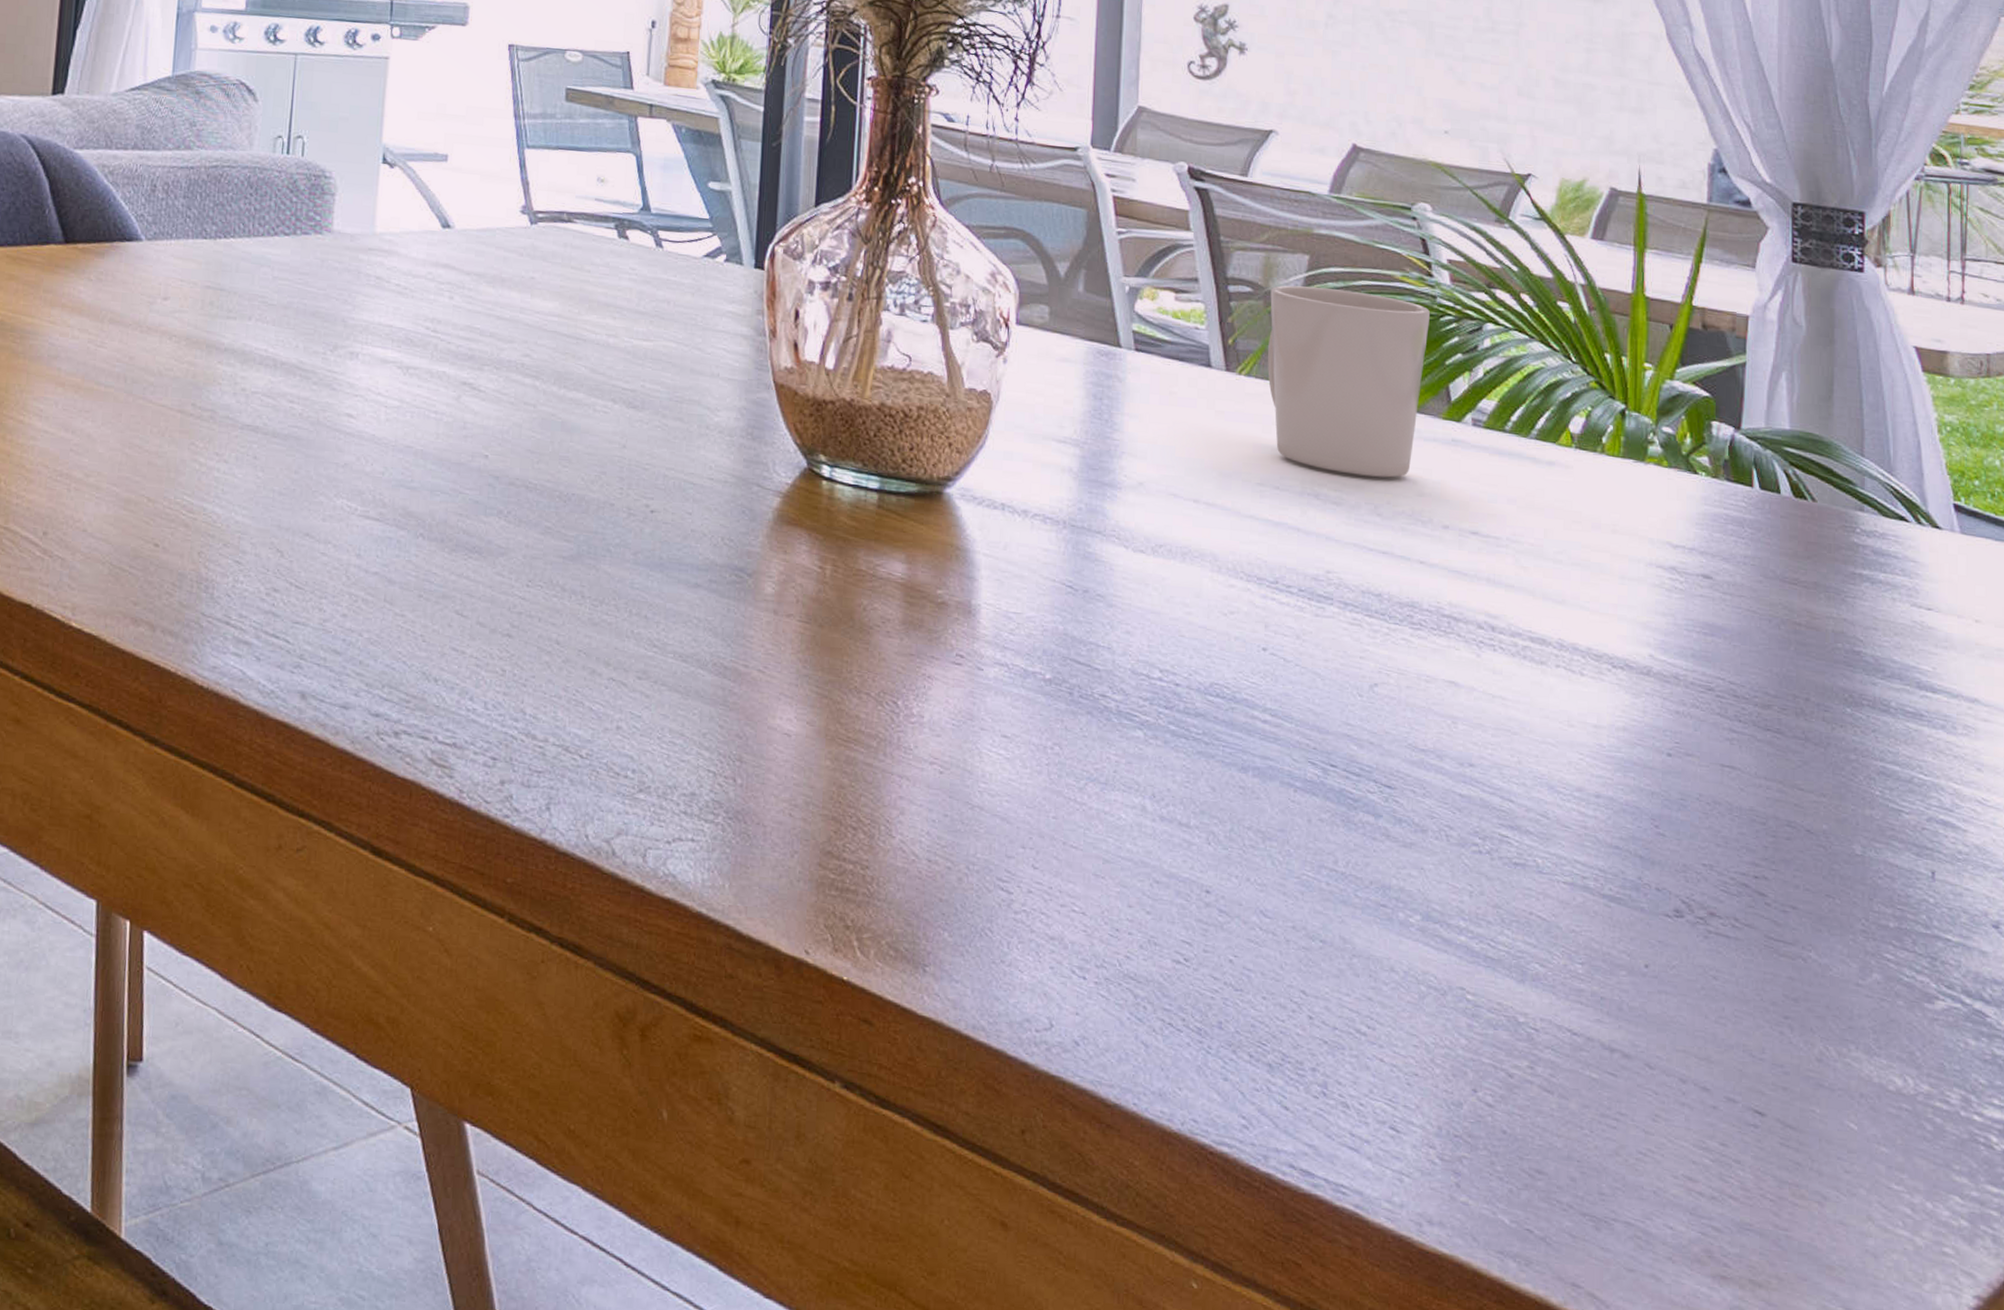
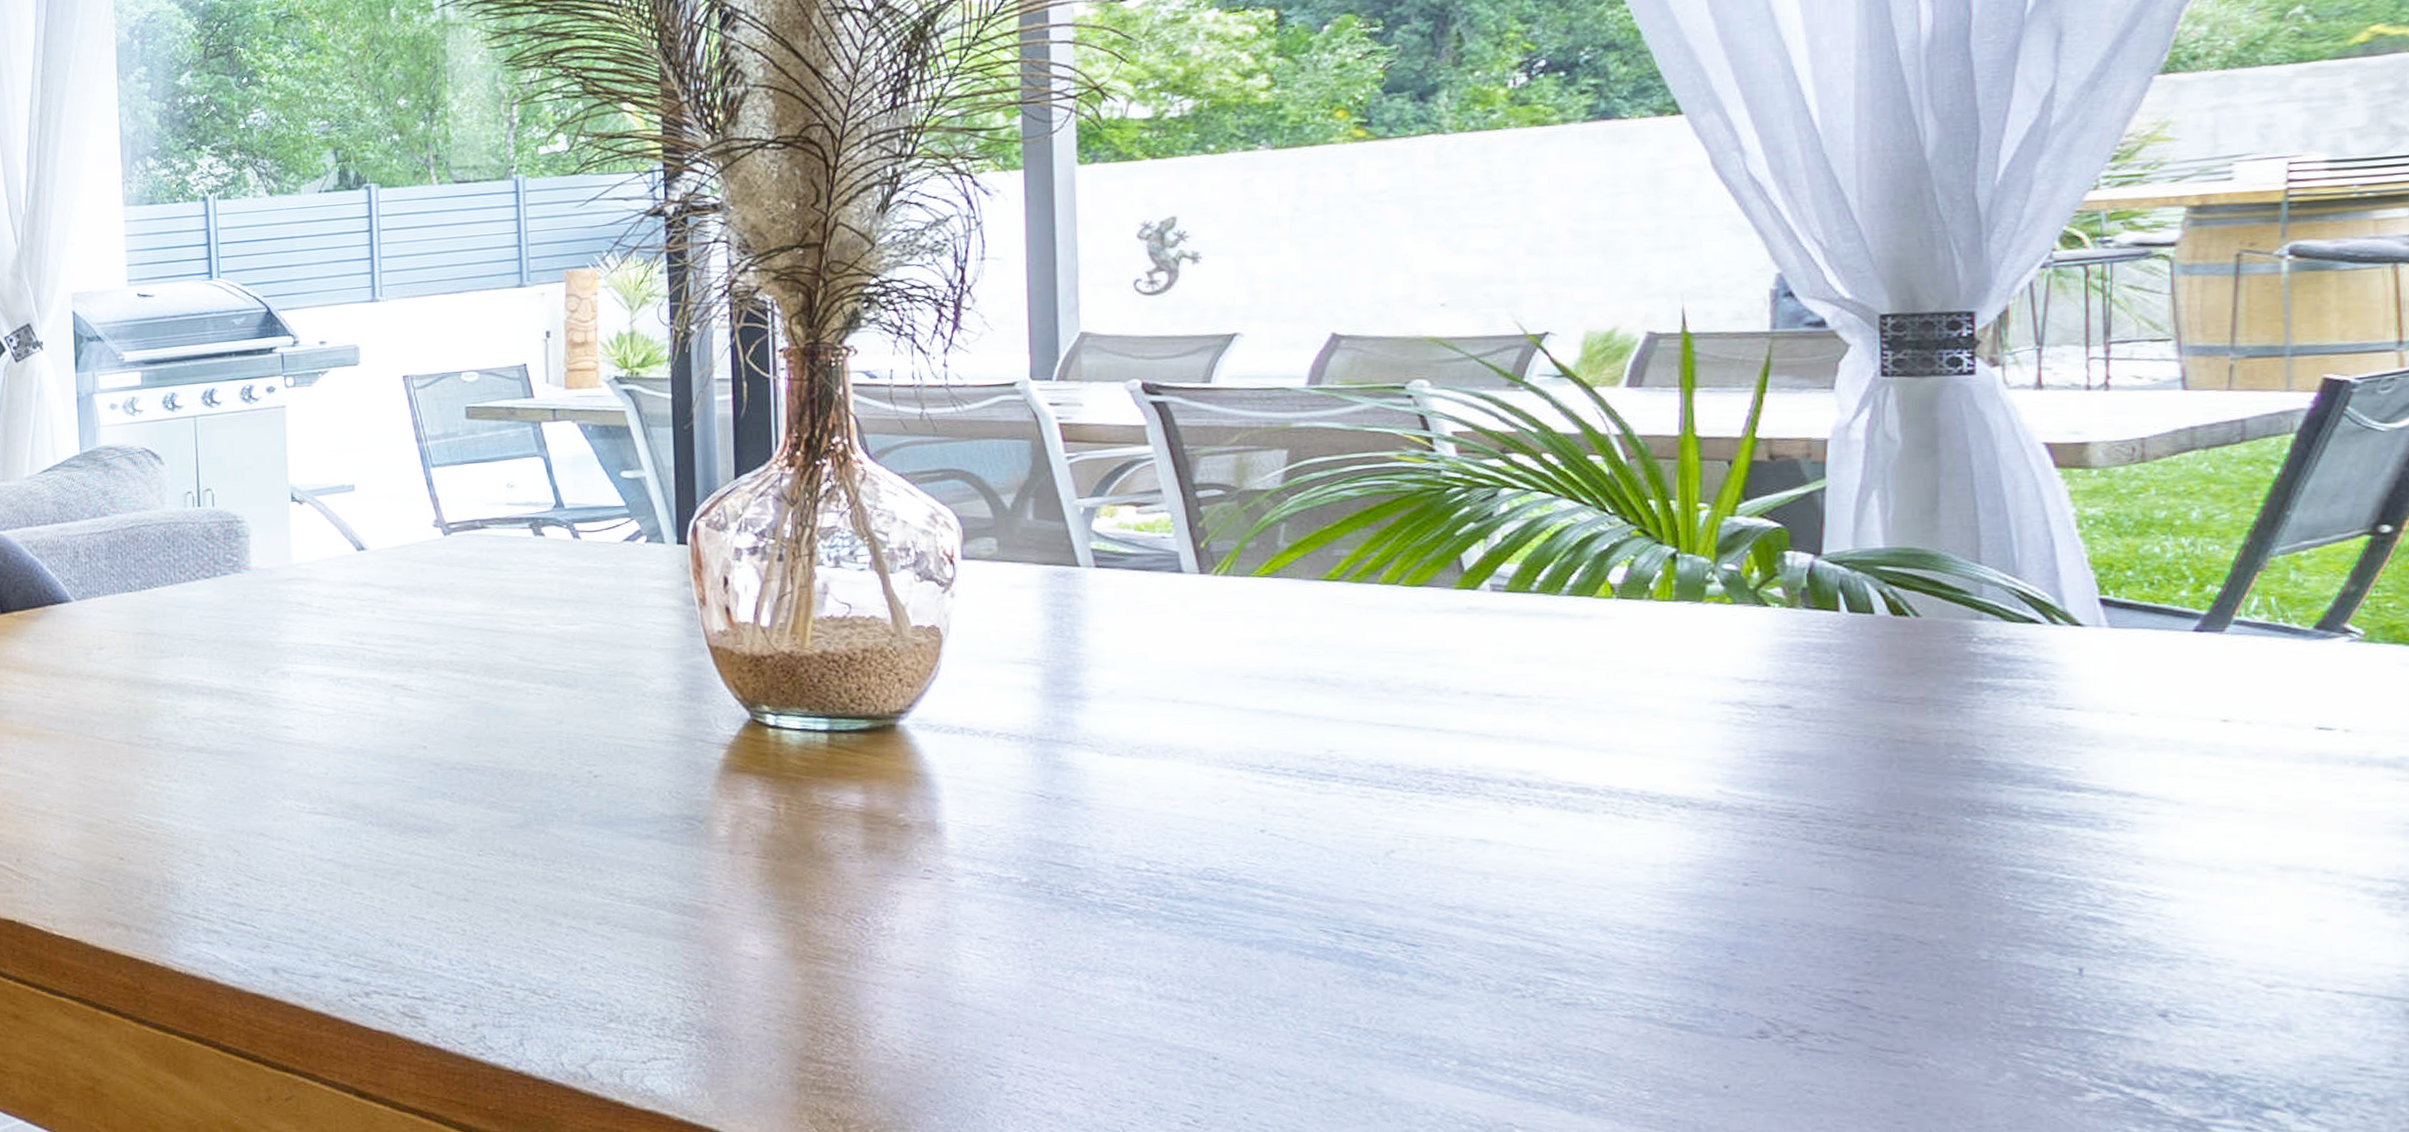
mug: present [1268,285,1430,478] -> none [1245,477,1434,655]

